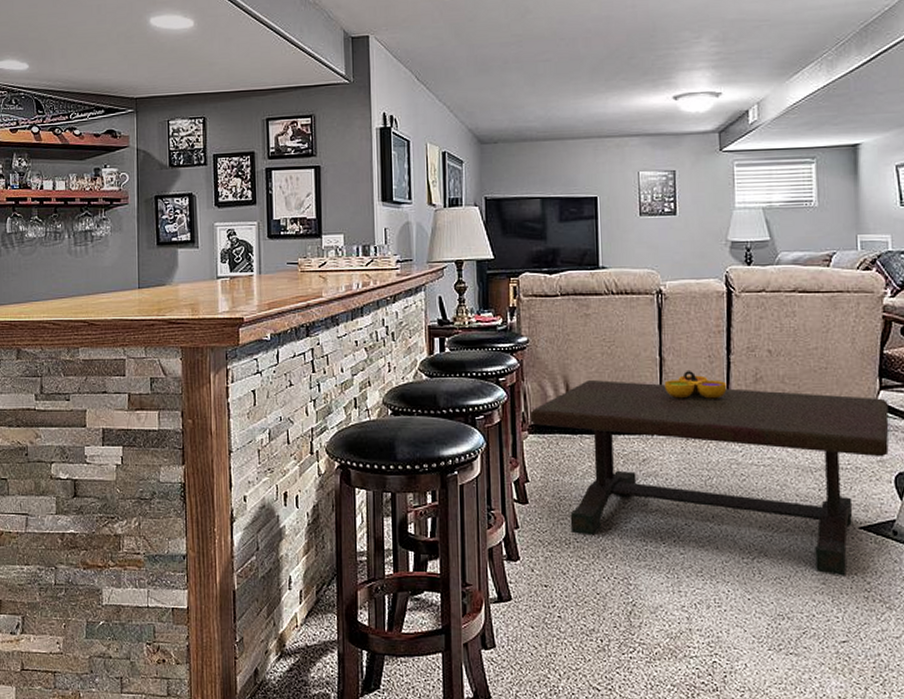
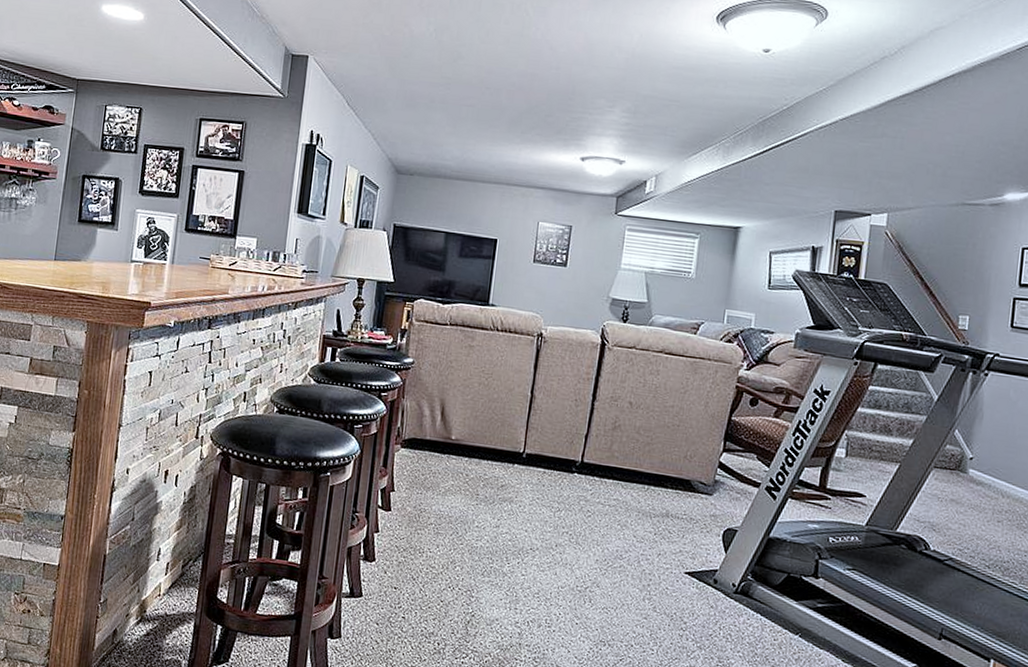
coffee table: present [530,380,889,576] -> none [404,406,728,614]
decorative bowl: present [664,371,727,399] -> none [531,410,588,440]

